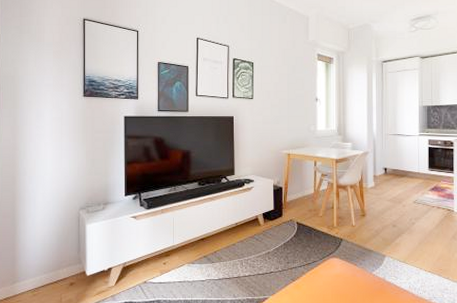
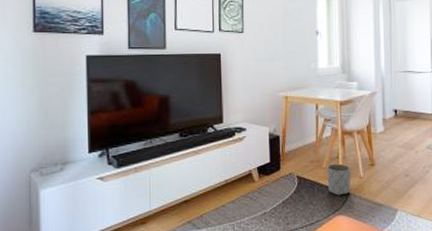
planter: none [323,213,344,241] -> present [327,163,351,196]

